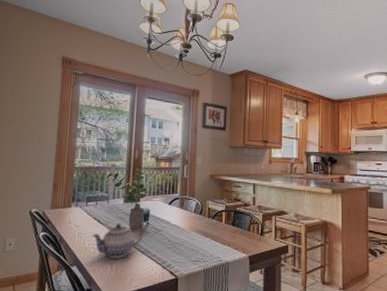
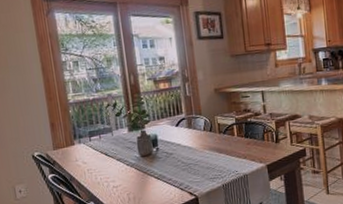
teapot: present [91,223,143,258] -> none [101,153,155,189]

